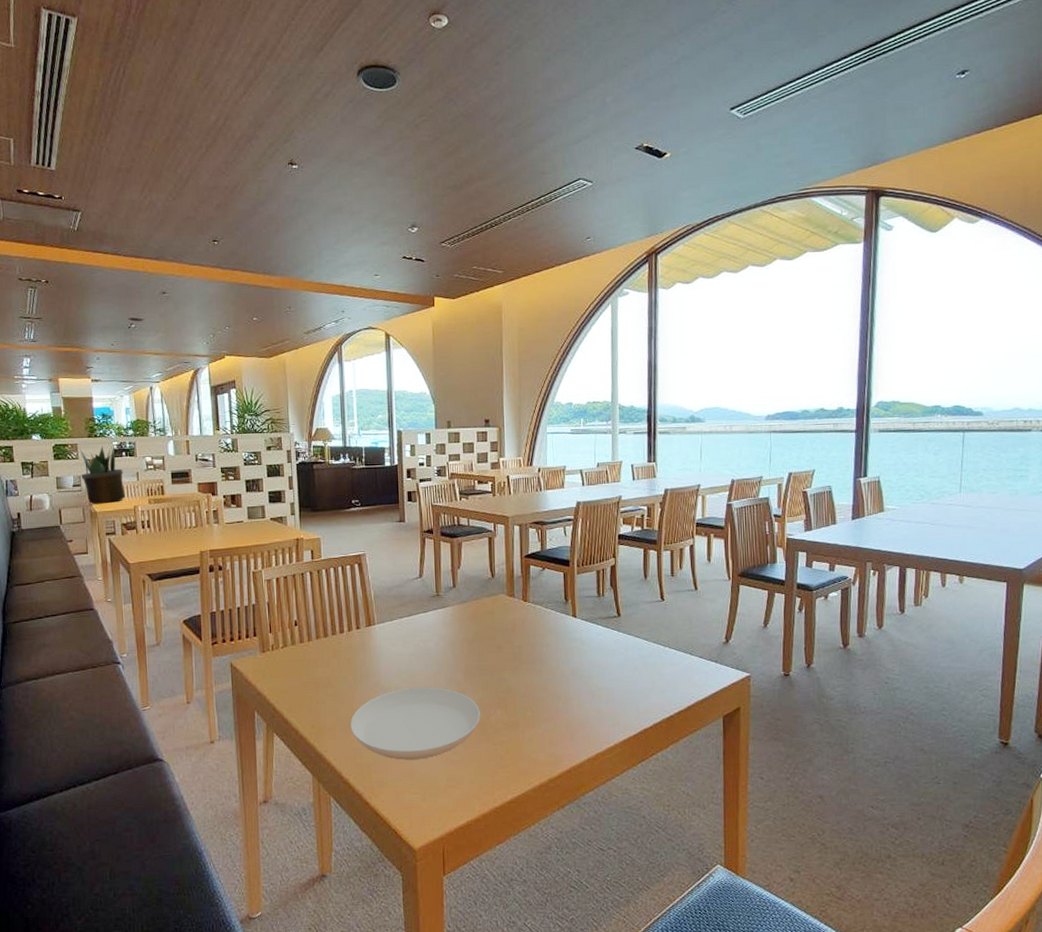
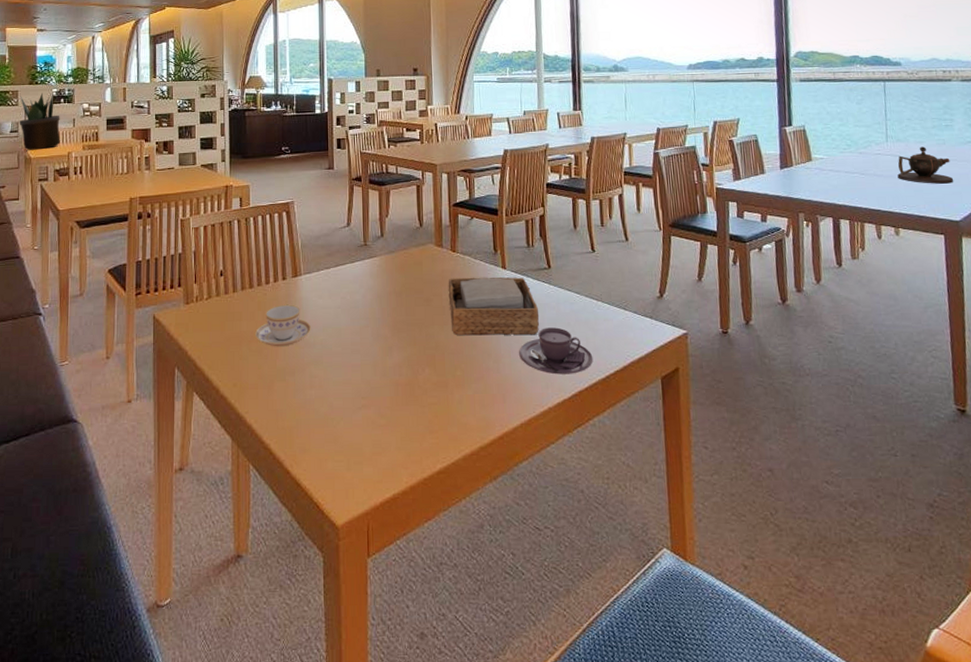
teacup: none [330,652,386,692] -> present [254,304,311,347]
saucer: present [350,687,480,760] -> none [273,342,408,423]
napkin holder: none [519,625,608,680] -> present [448,277,540,336]
teacup: none [588,671,659,715] -> present [519,327,593,375]
teapot: none [967,497,1022,534] -> present [897,146,954,184]

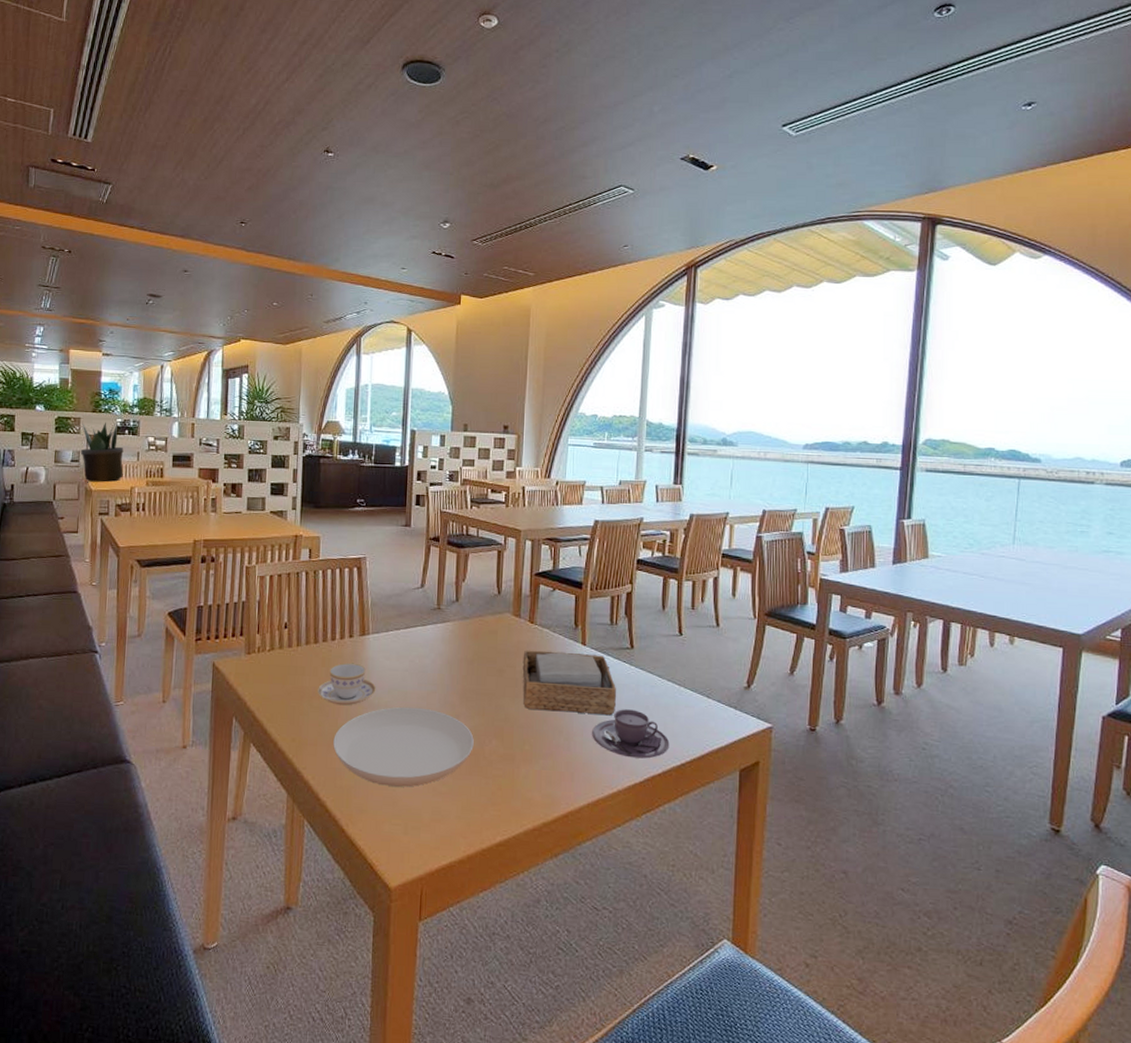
saucer: none [273,342,408,423] -> present [333,706,474,787]
teapot: present [897,146,954,184] -> none [1020,552,1082,594]

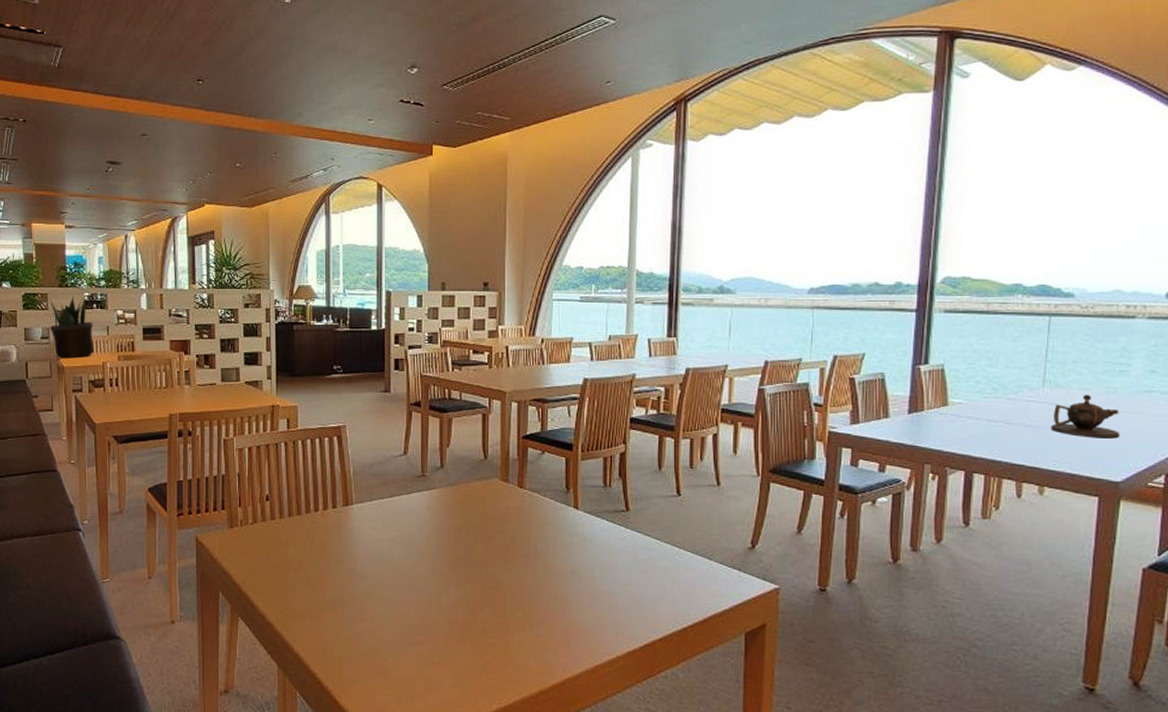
teacup: present [317,662,376,706] -> none [302,533,362,577]
saucer: present [333,706,474,787] -> none [322,576,465,657]
napkin holder: present [522,650,617,716] -> none [513,515,613,581]
teacup: present [592,709,670,759] -> none [588,573,670,624]
teapot: none [1020,552,1082,594] -> present [1051,394,1121,439]

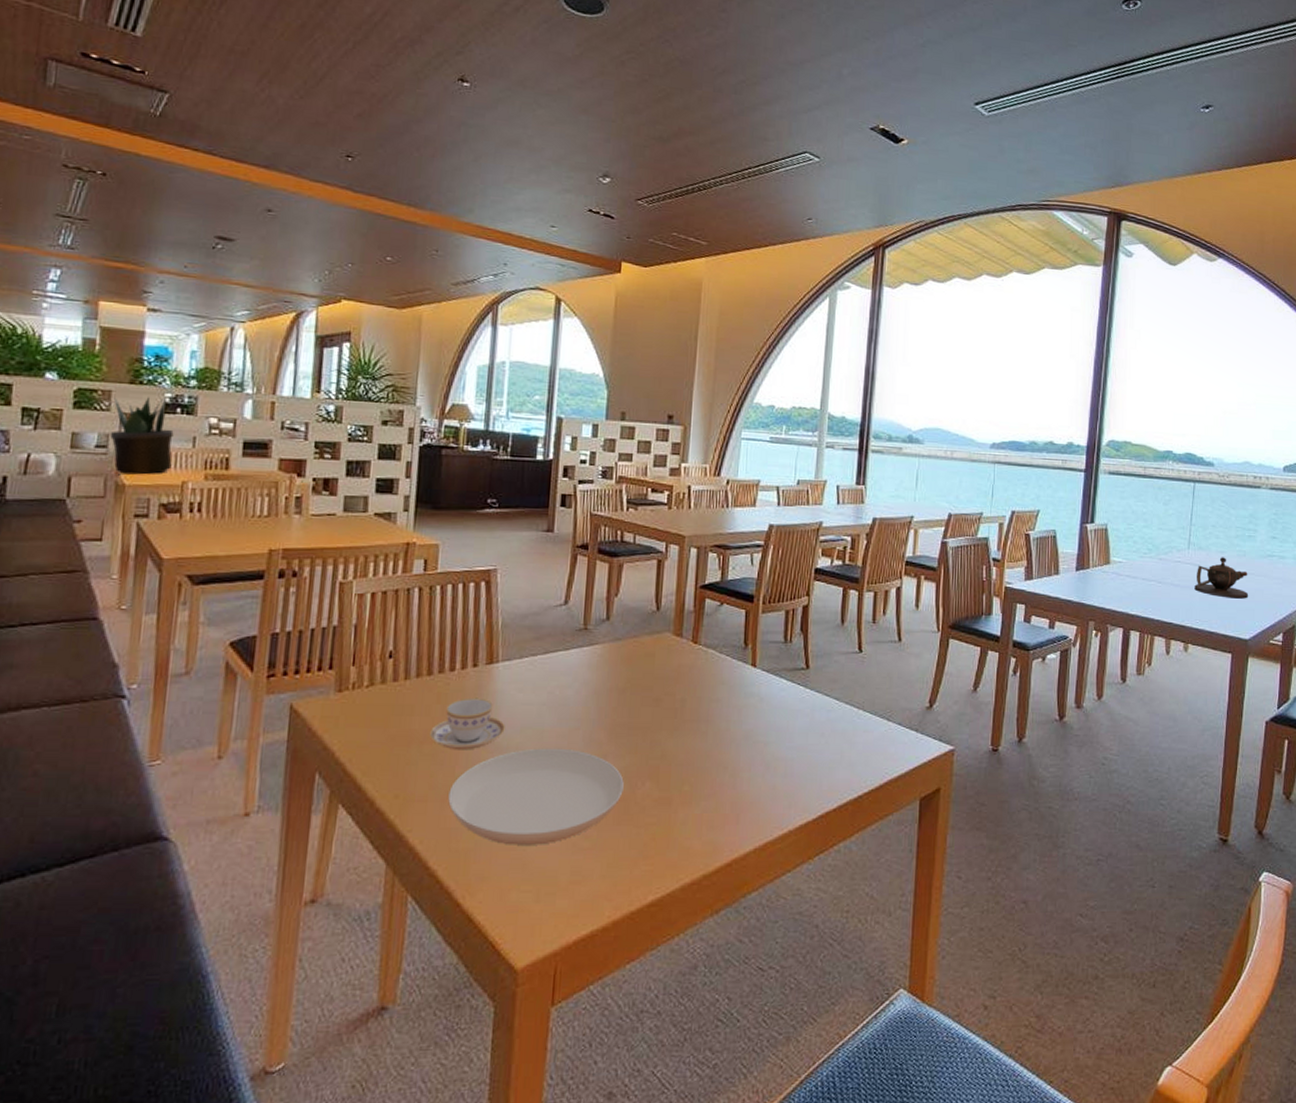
teacup: none [302,533,362,577] -> present [429,697,505,750]
saucer: none [322,576,465,657] -> present [448,748,624,845]

